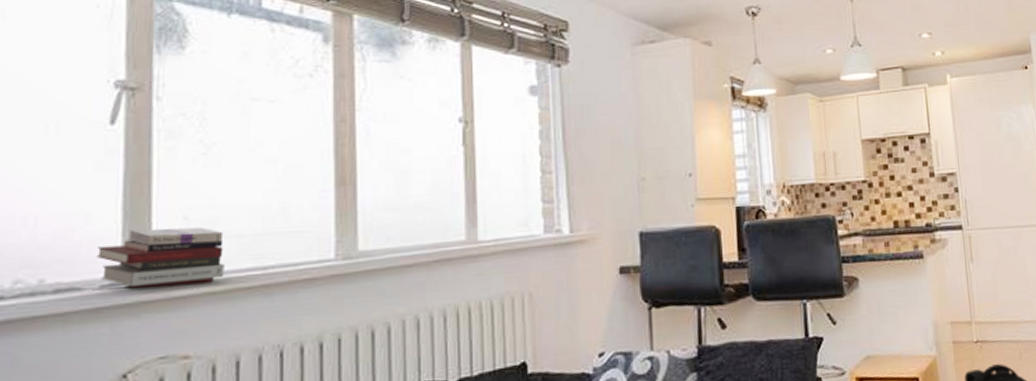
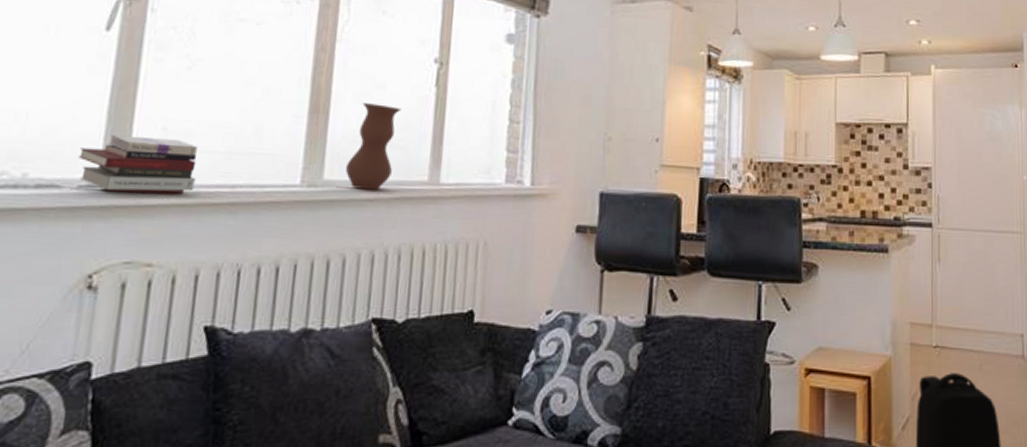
vase: none [379,169,430,257] -> present [345,103,401,191]

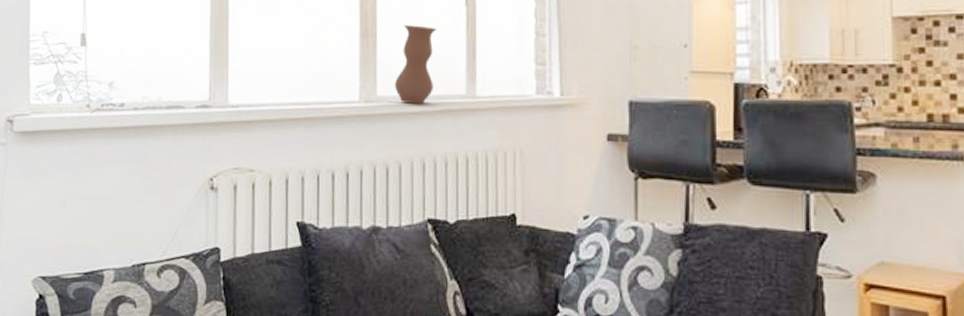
books: present [77,135,199,194] -> none [193,63,278,111]

